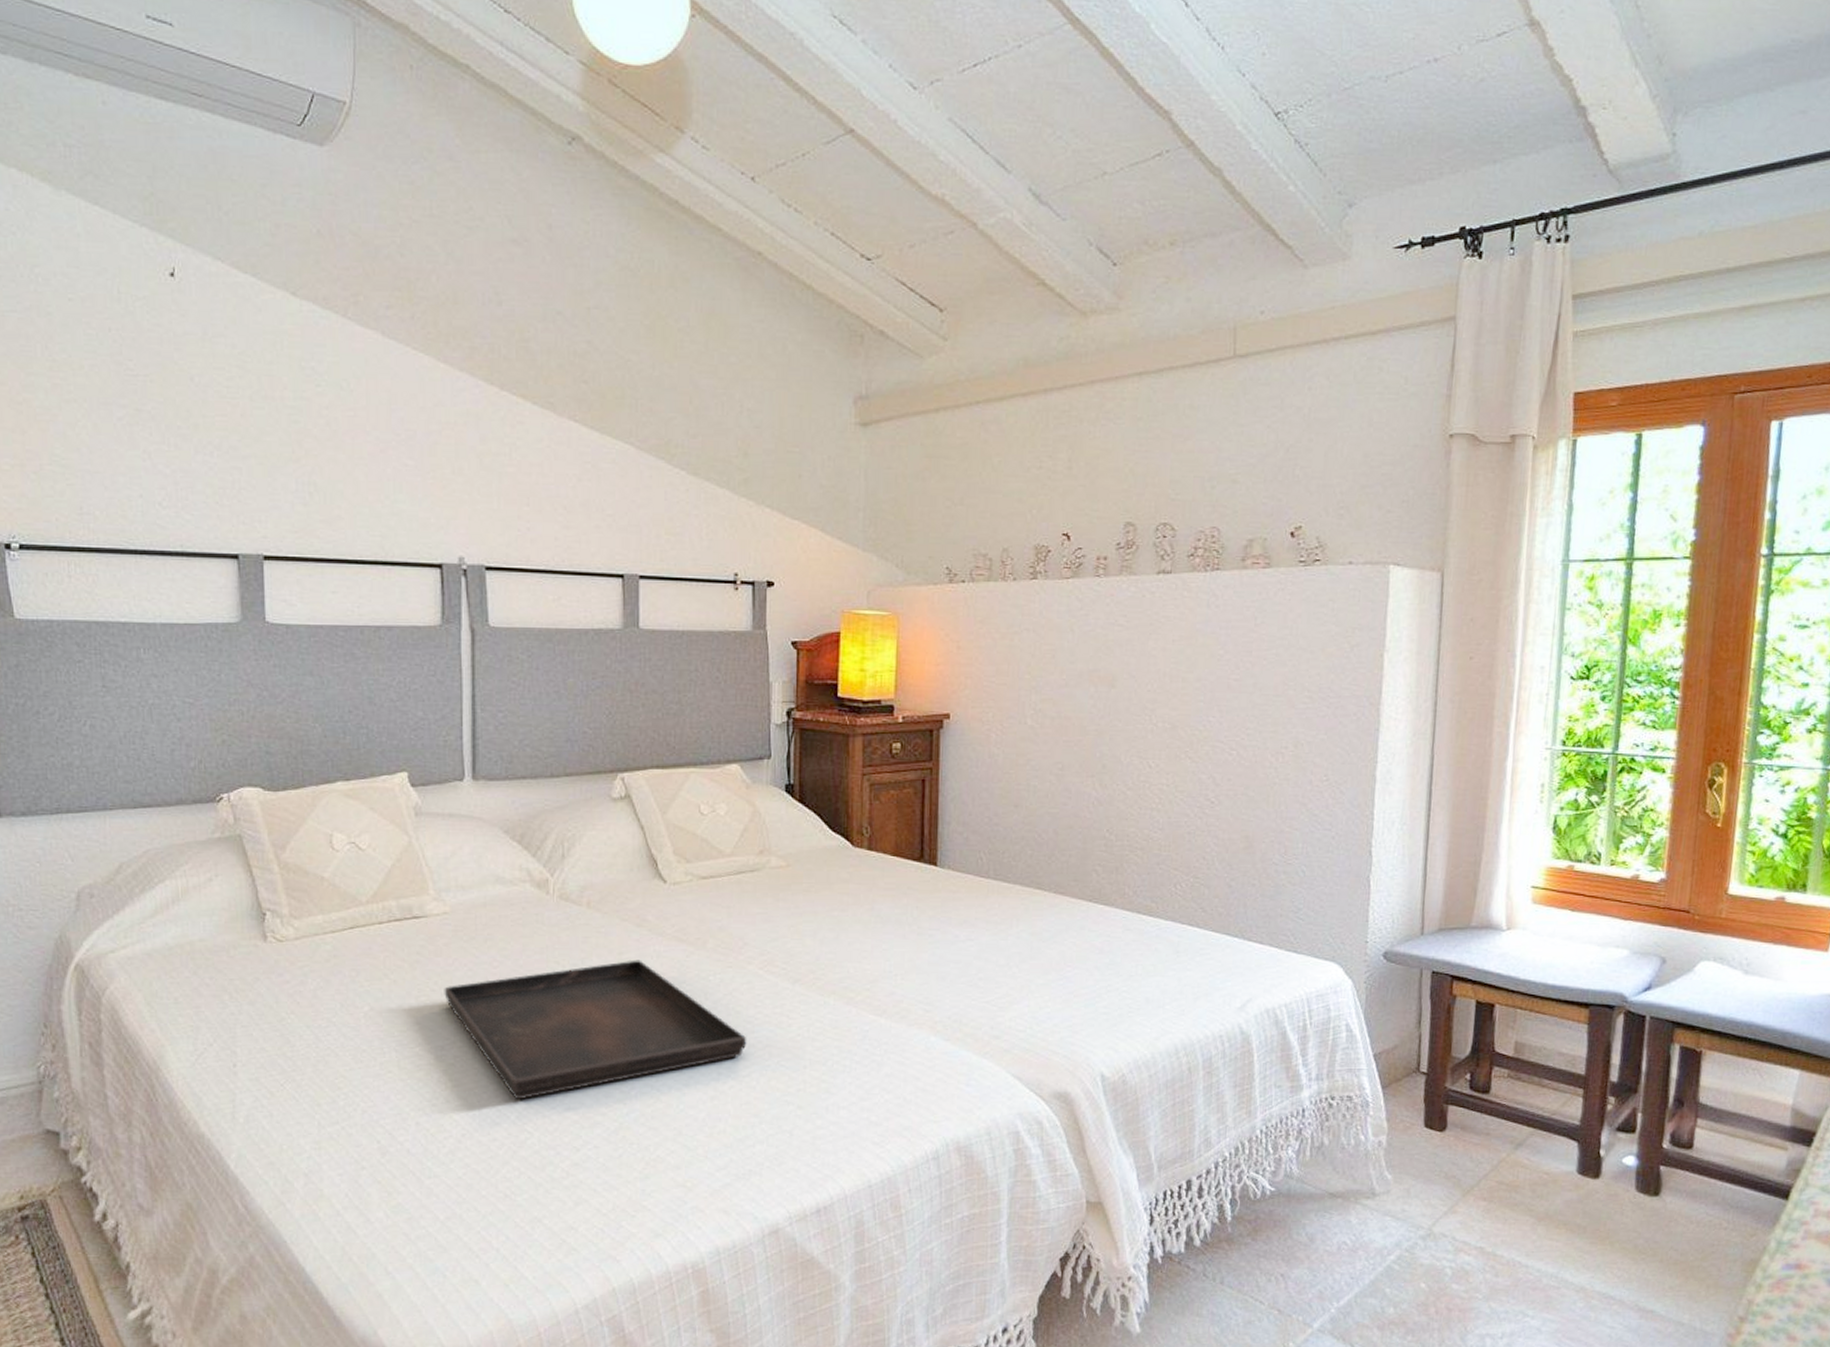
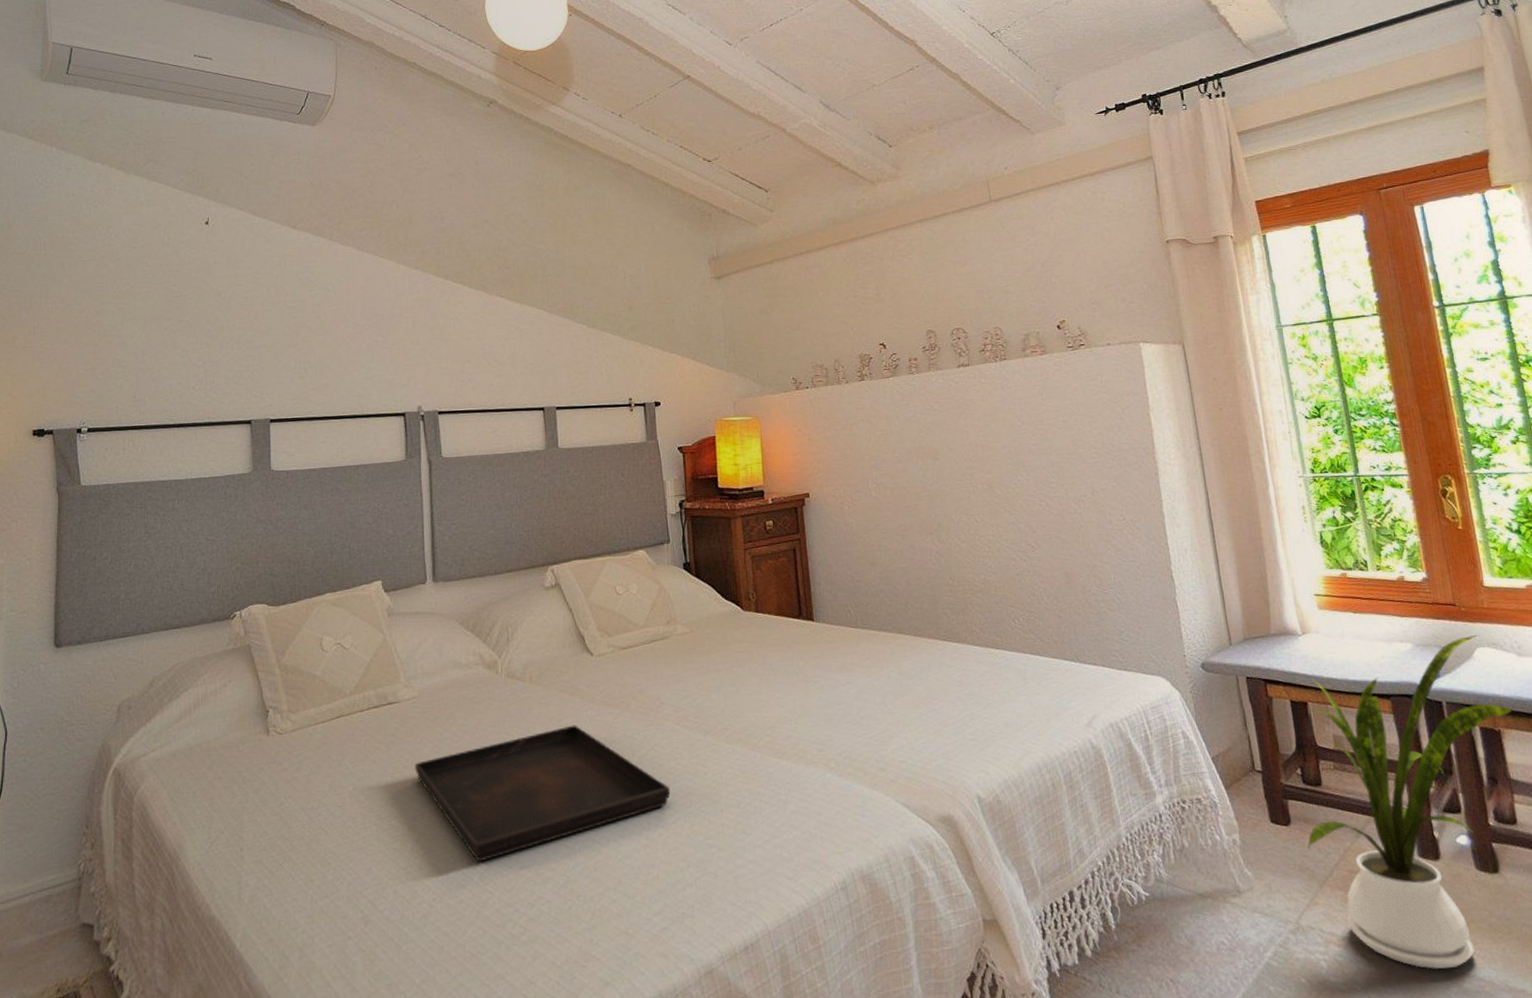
house plant: none [1459,947,1725,1285] -> present [1305,635,1516,970]

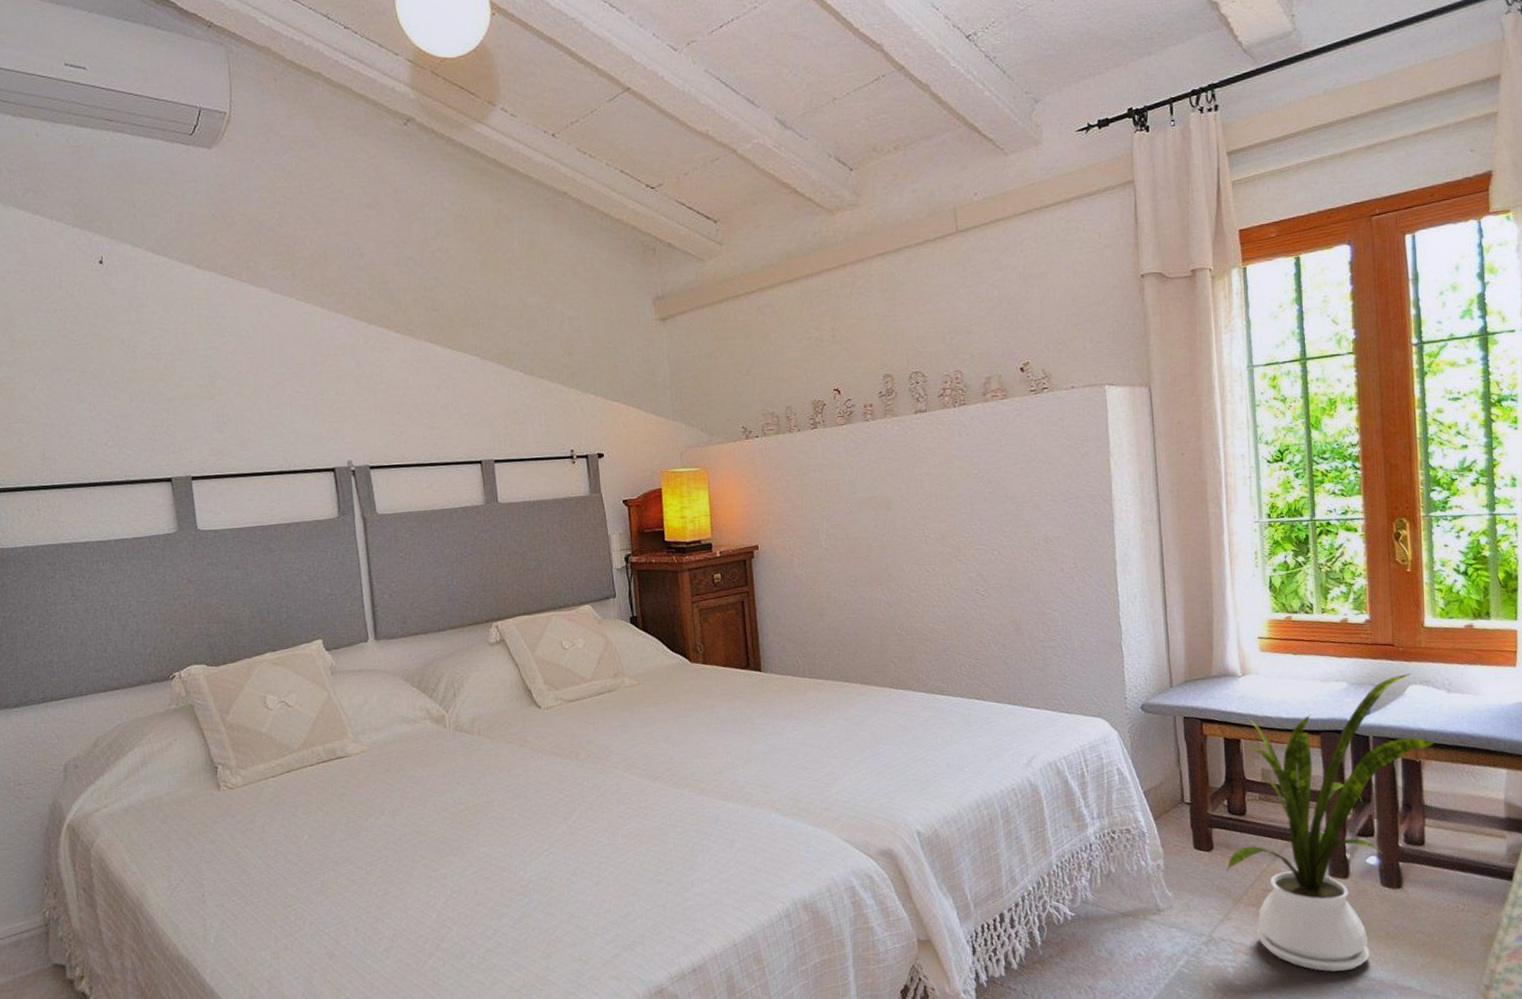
serving tray: present [414,725,671,862] -> none [367,774,621,901]

